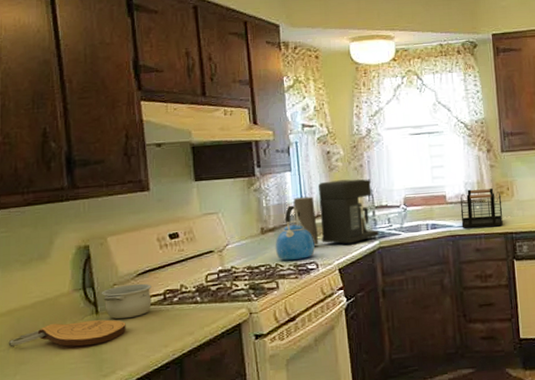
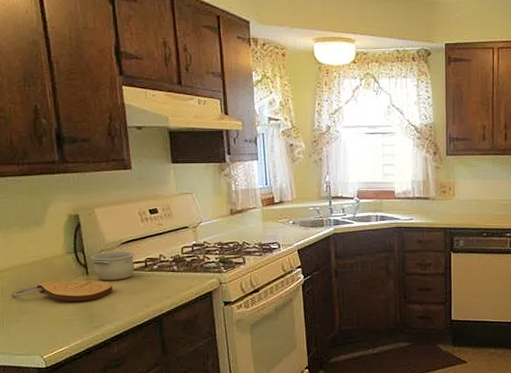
kettle: present [275,205,316,260] -> none [242,191,278,239]
canister: present [293,196,319,246] -> none [259,184,281,228]
coffee maker: present [319,179,379,244] -> none [282,171,334,229]
dish rack: present [460,188,503,228] -> none [407,187,444,222]

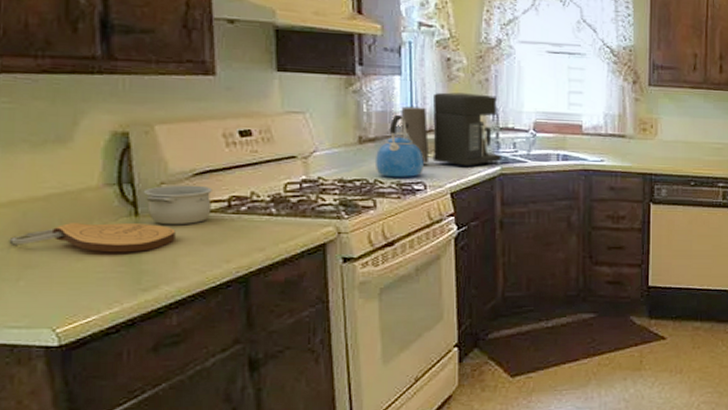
kettle: none [242,191,278,239] -> present [374,114,425,177]
canister: none [259,184,281,228] -> present [400,106,430,164]
coffee maker: none [282,171,334,229] -> present [432,92,501,166]

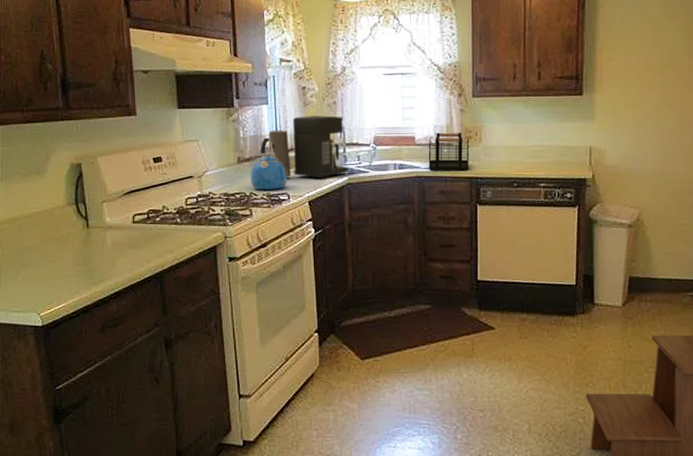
cutting board: present [10,223,176,253] -> none [11,233,113,256]
cooking pot: present [143,185,212,225] -> none [91,202,136,234]
dish rack: none [597,122,644,166] -> present [428,132,470,171]

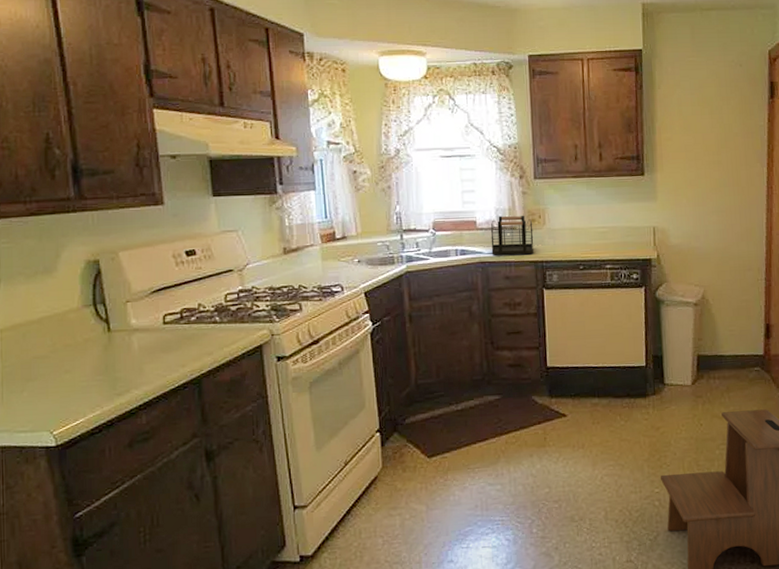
kettle: present [250,137,288,190] -> none [298,225,341,282]
canister: present [269,130,291,178] -> none [317,217,344,268]
coffee maker: present [293,115,348,178] -> none [344,200,406,267]

